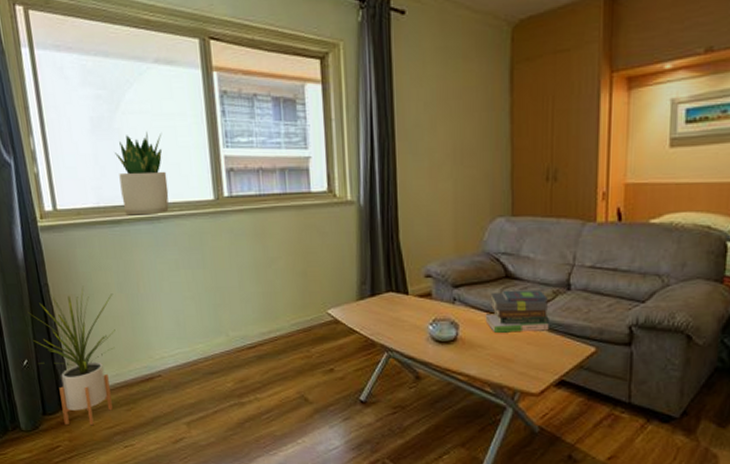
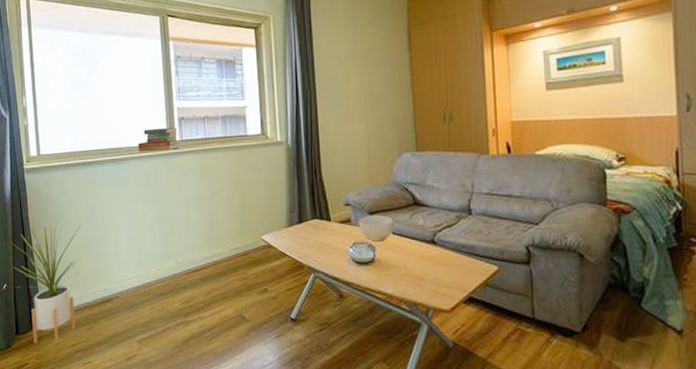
planter: present [115,131,169,216] -> none [89,89,131,158]
books: none [177,180,228,210] -> present [137,127,179,152]
bowl: none [440,288,482,318] -> present [358,214,395,242]
books: present [485,290,549,333] -> none [398,215,455,254]

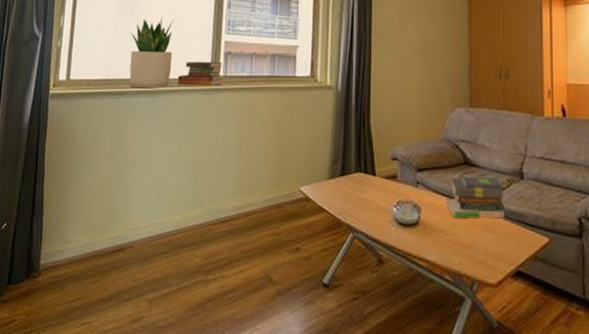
house plant: present [11,218,82,344] -> none [16,151,102,299]
planter: none [89,89,131,158] -> present [129,17,174,89]
bowl: present [358,214,395,242] -> none [405,171,443,202]
books: none [398,215,455,254] -> present [446,176,505,219]

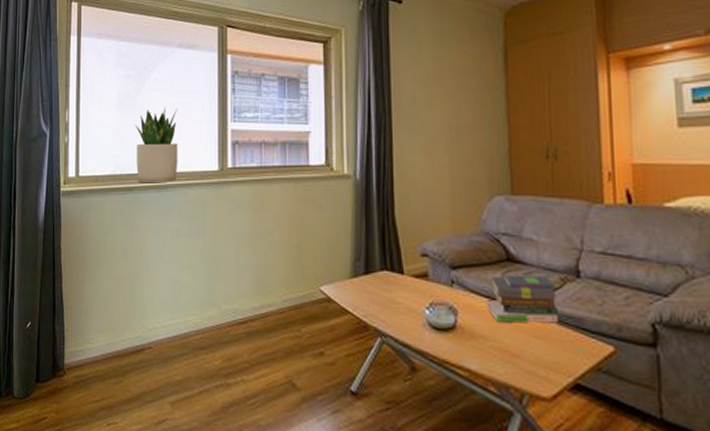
books: present [177,61,222,87] -> none [185,152,231,179]

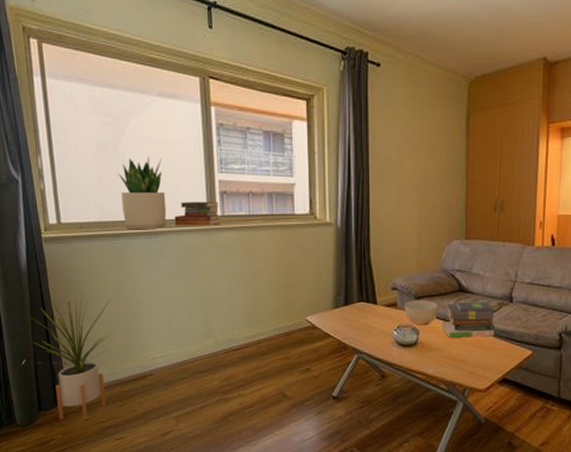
house plant: none [39,250,116,398] -> present [29,292,112,421]
books: none [185,152,231,179] -> present [174,201,221,226]
bowl: none [437,269,482,304] -> present [404,299,439,325]

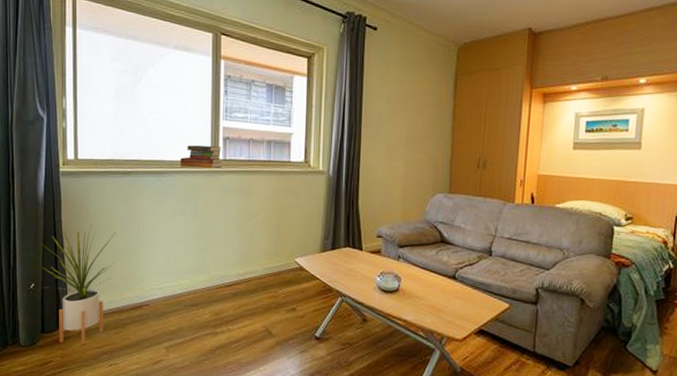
planter: present [118,156,167,230] -> none [133,102,174,169]
bowl: present [404,299,439,325] -> none [388,248,421,273]
books: present [441,302,495,338] -> none [422,252,474,288]

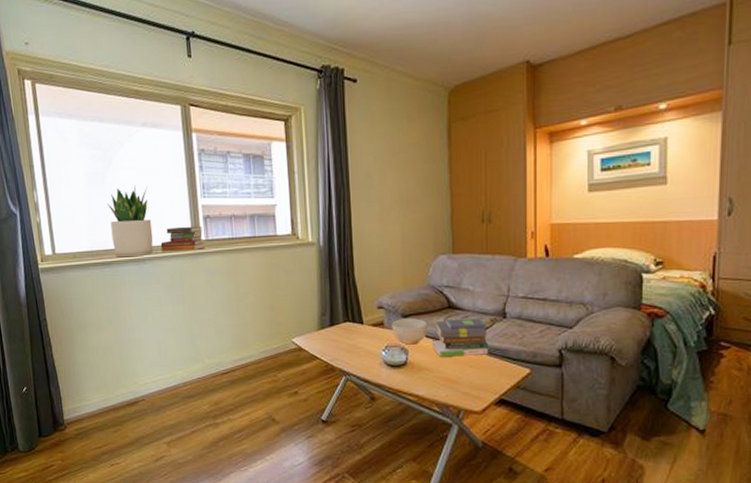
house plant: present [41,223,115,345] -> none [29,320,105,446]
planter: none [133,102,174,169] -> present [107,185,154,258]
bowl: none [388,248,421,273] -> present [391,317,428,345]
books: none [422,252,474,288] -> present [431,318,488,357]

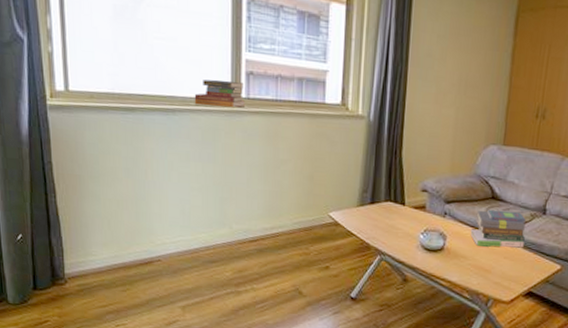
planter: present [107,185,154,258] -> none [136,26,187,107]
bowl: present [391,317,428,345] -> none [433,203,470,231]

